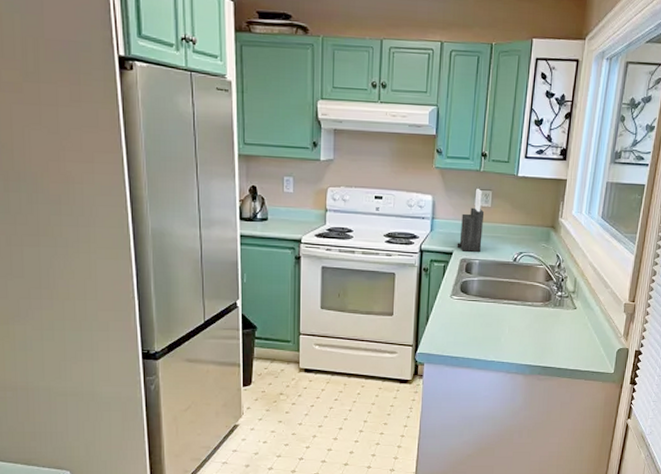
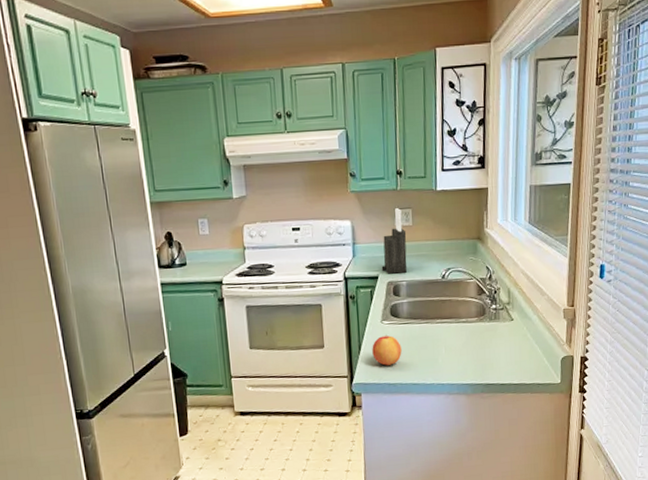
apple: none [439,309,468,339] -> present [372,334,402,366]

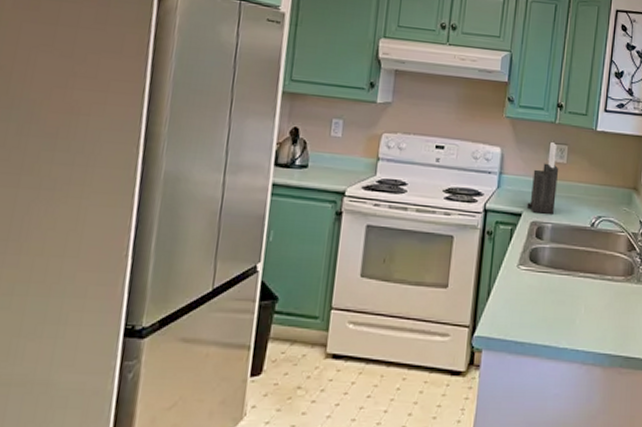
apple: present [372,334,402,366] -> none [502,282,537,319]

